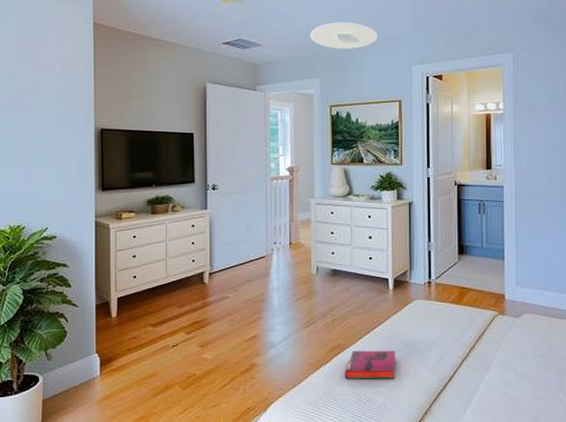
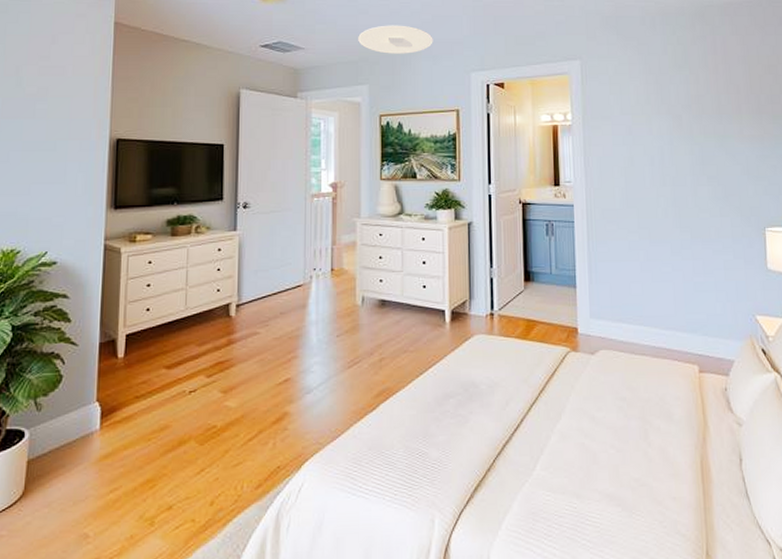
hardback book: present [345,350,396,379] -> none [394,394,453,430]

